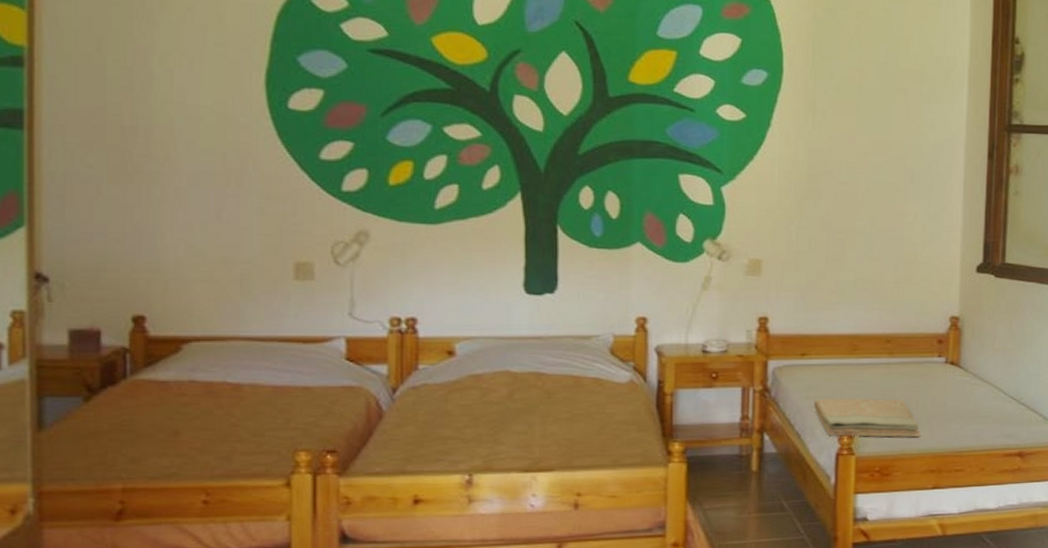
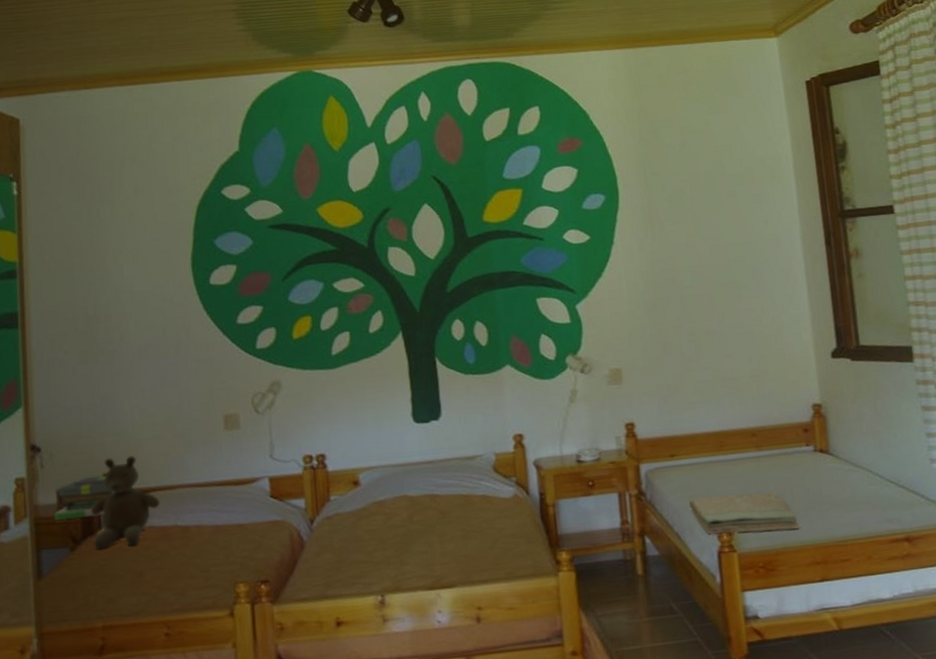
books: none [63,317,146,366] -> present [54,476,114,521]
teddy bear: none [114,298,206,403] -> present [91,455,160,550]

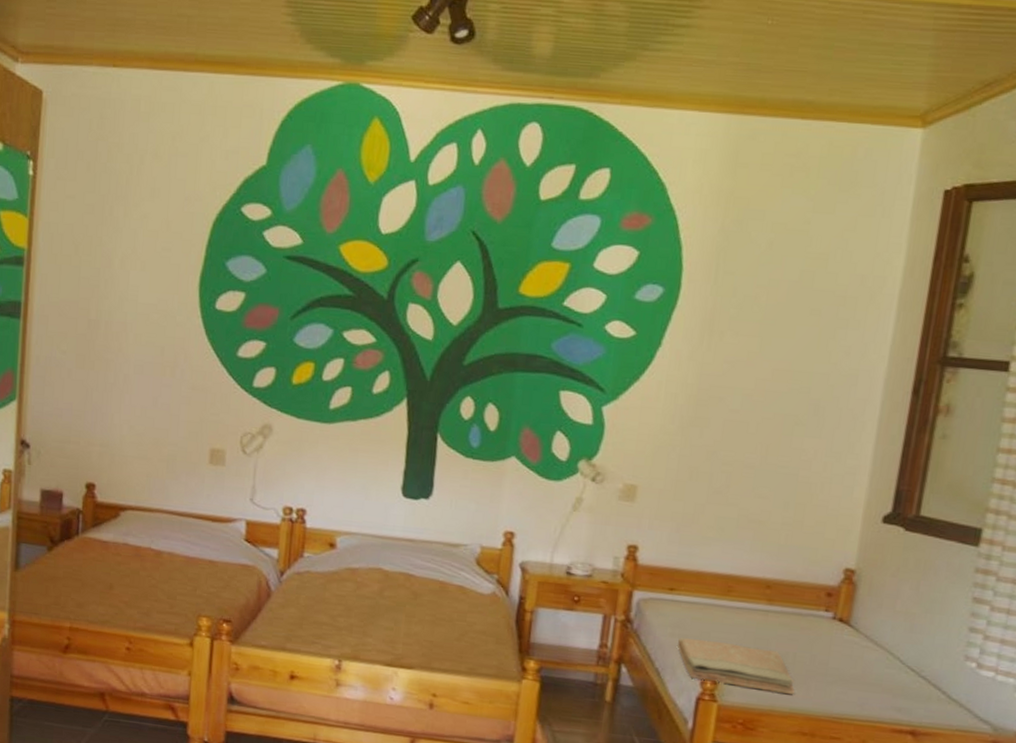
books: present [54,476,114,521] -> none [35,481,95,523]
teddy bear: present [91,455,160,550] -> none [70,468,137,558]

